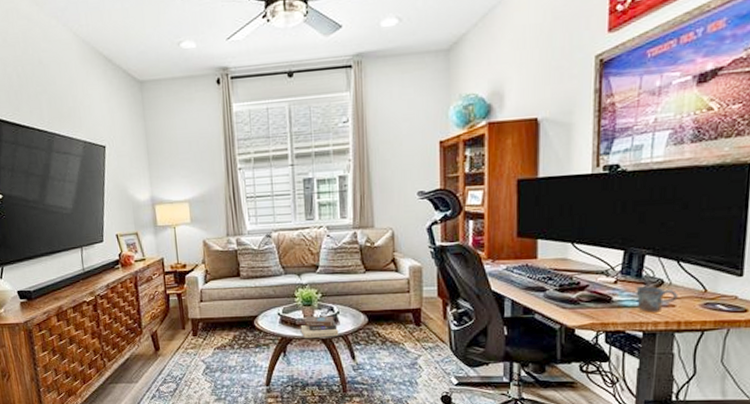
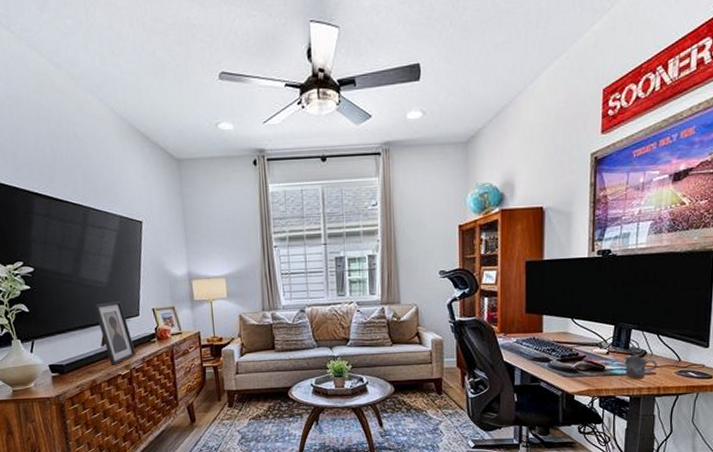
picture frame: none [59,226,100,292] -> present [93,300,136,365]
books: present [300,315,339,339] -> none [332,386,368,408]

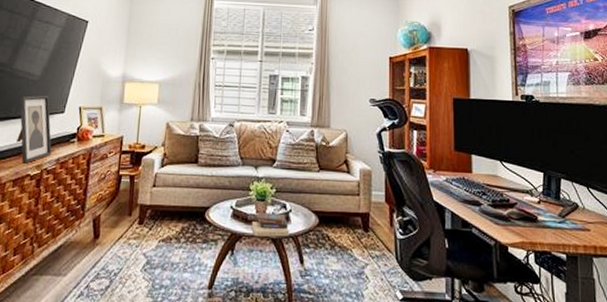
books: none [332,386,368,408] -> present [251,212,290,237]
mug: present [624,356,658,381] -> none [556,208,592,237]

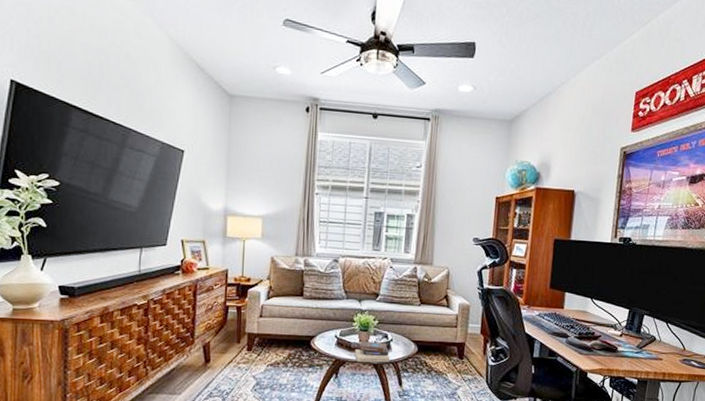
picture frame: present [16,95,52,164] -> none [118,227,156,294]

